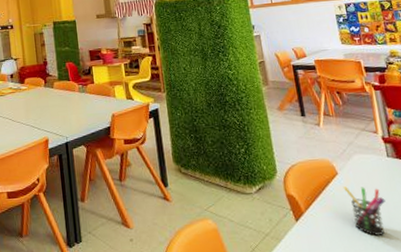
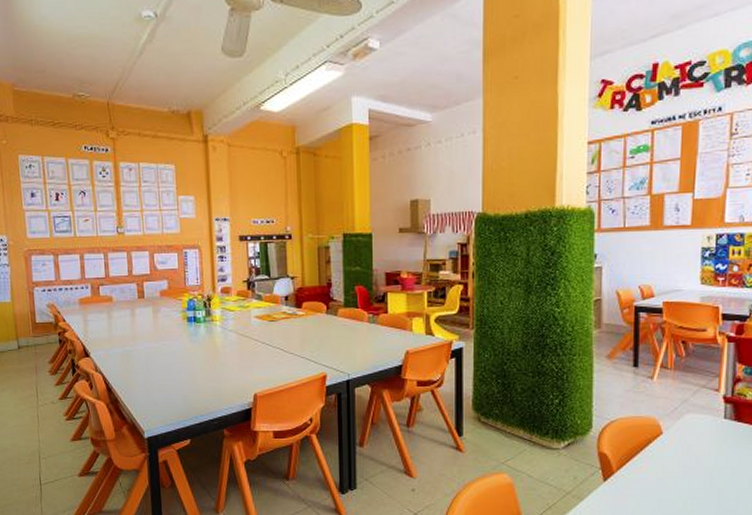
pen holder: present [343,186,386,236] -> none [665,448,711,501]

